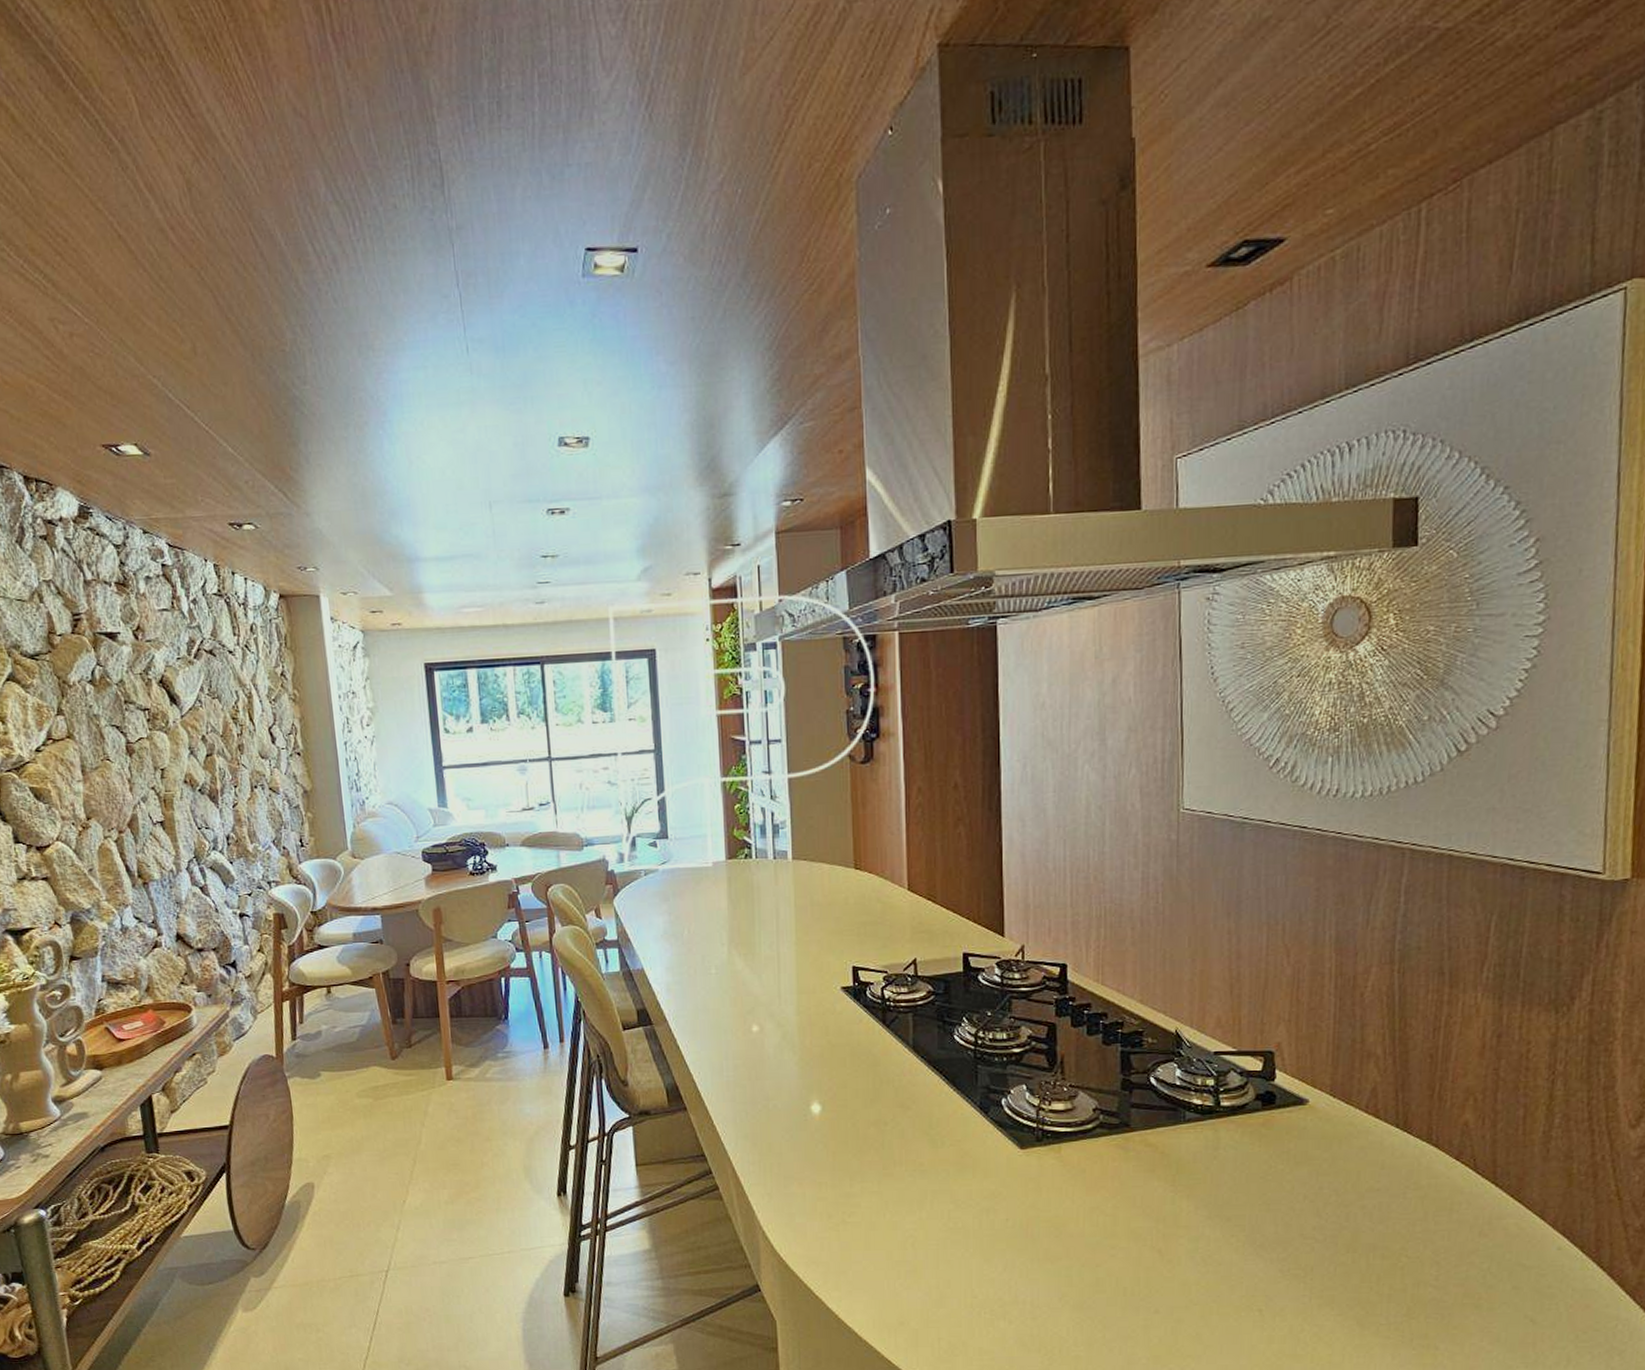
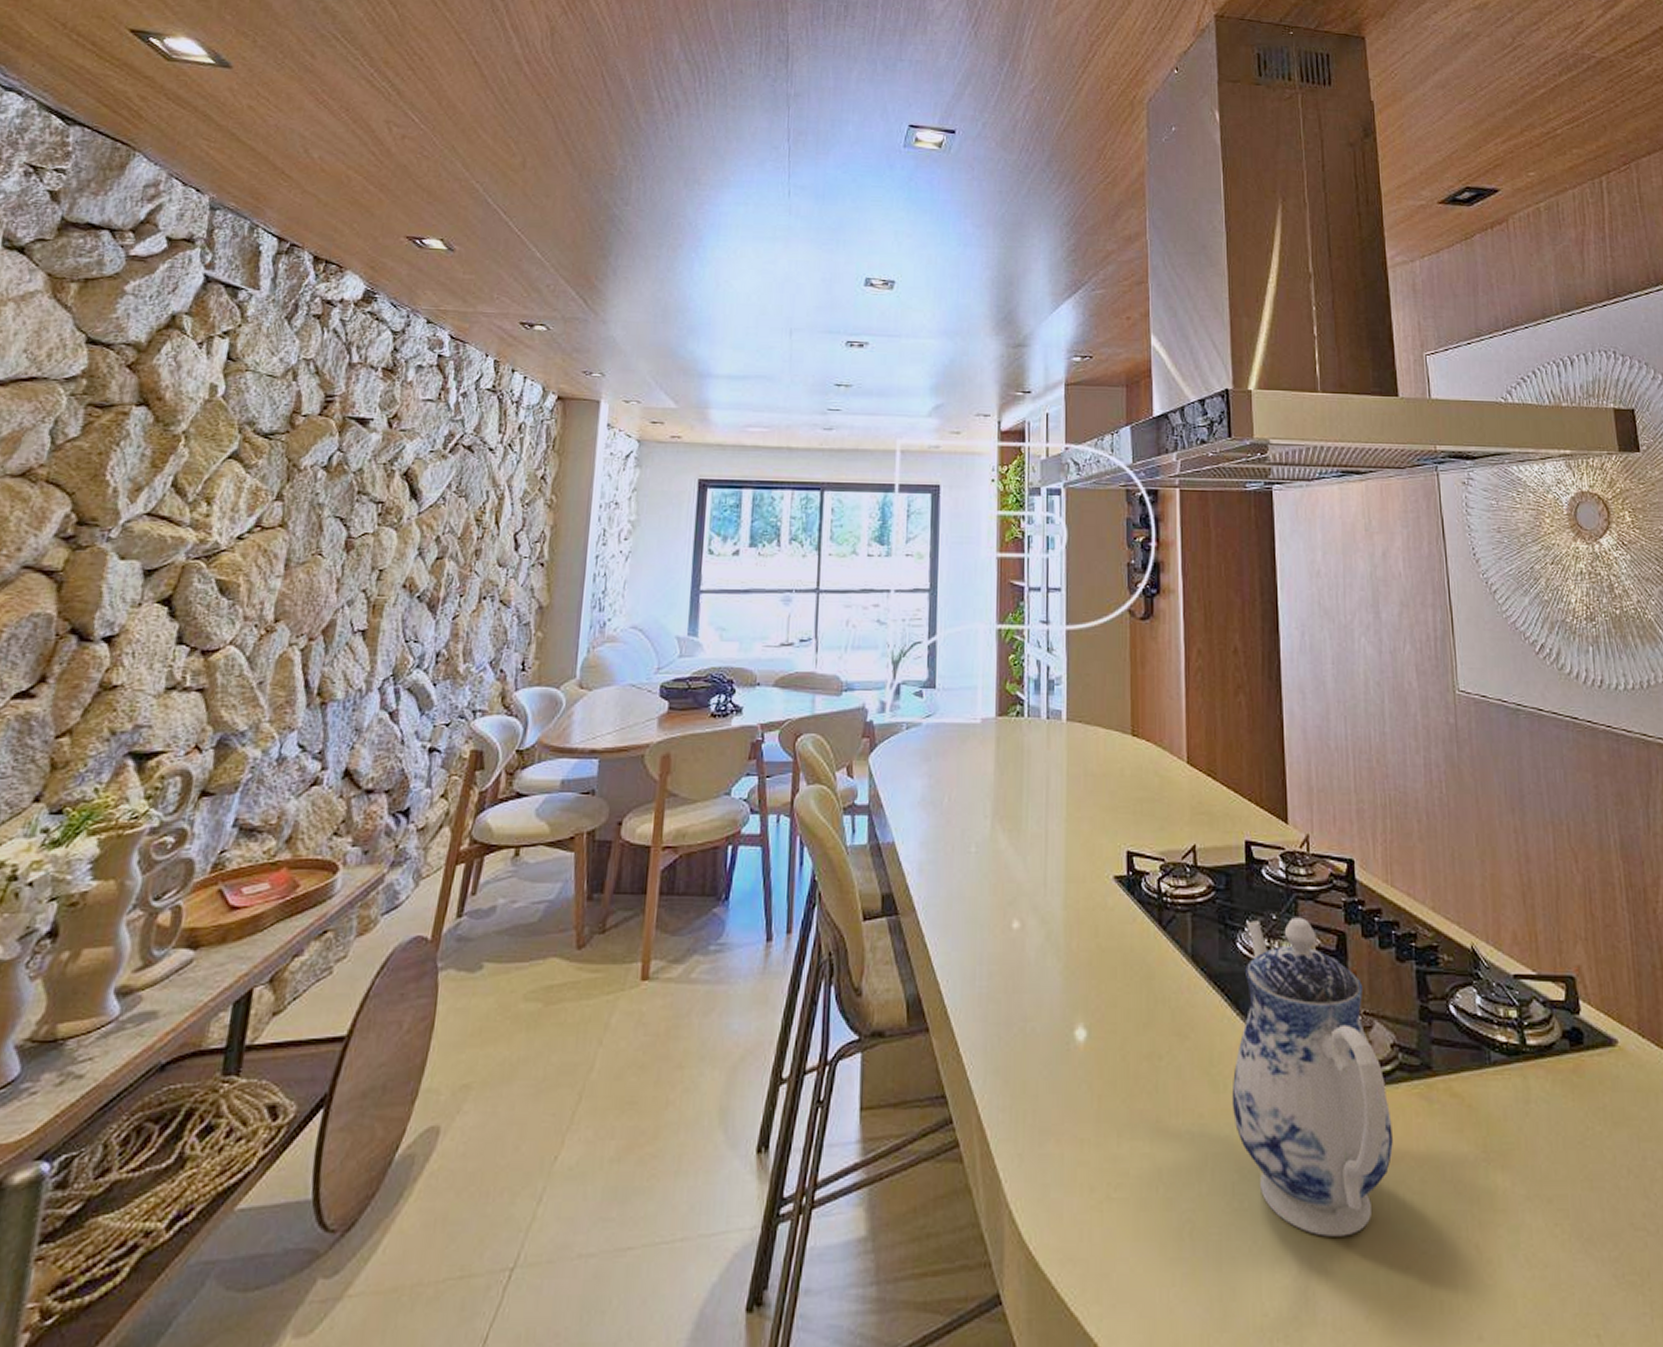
teapot: none [948,1013,1090,1246] -> present [1231,917,1393,1237]

